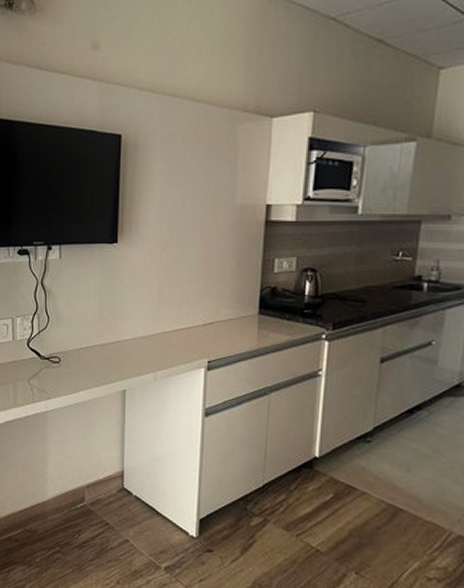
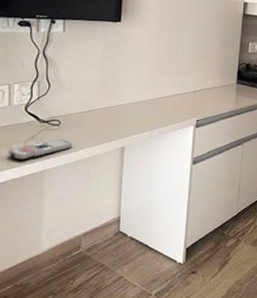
remote control: none [14,378,73,400] -> present [8,140,73,161]

